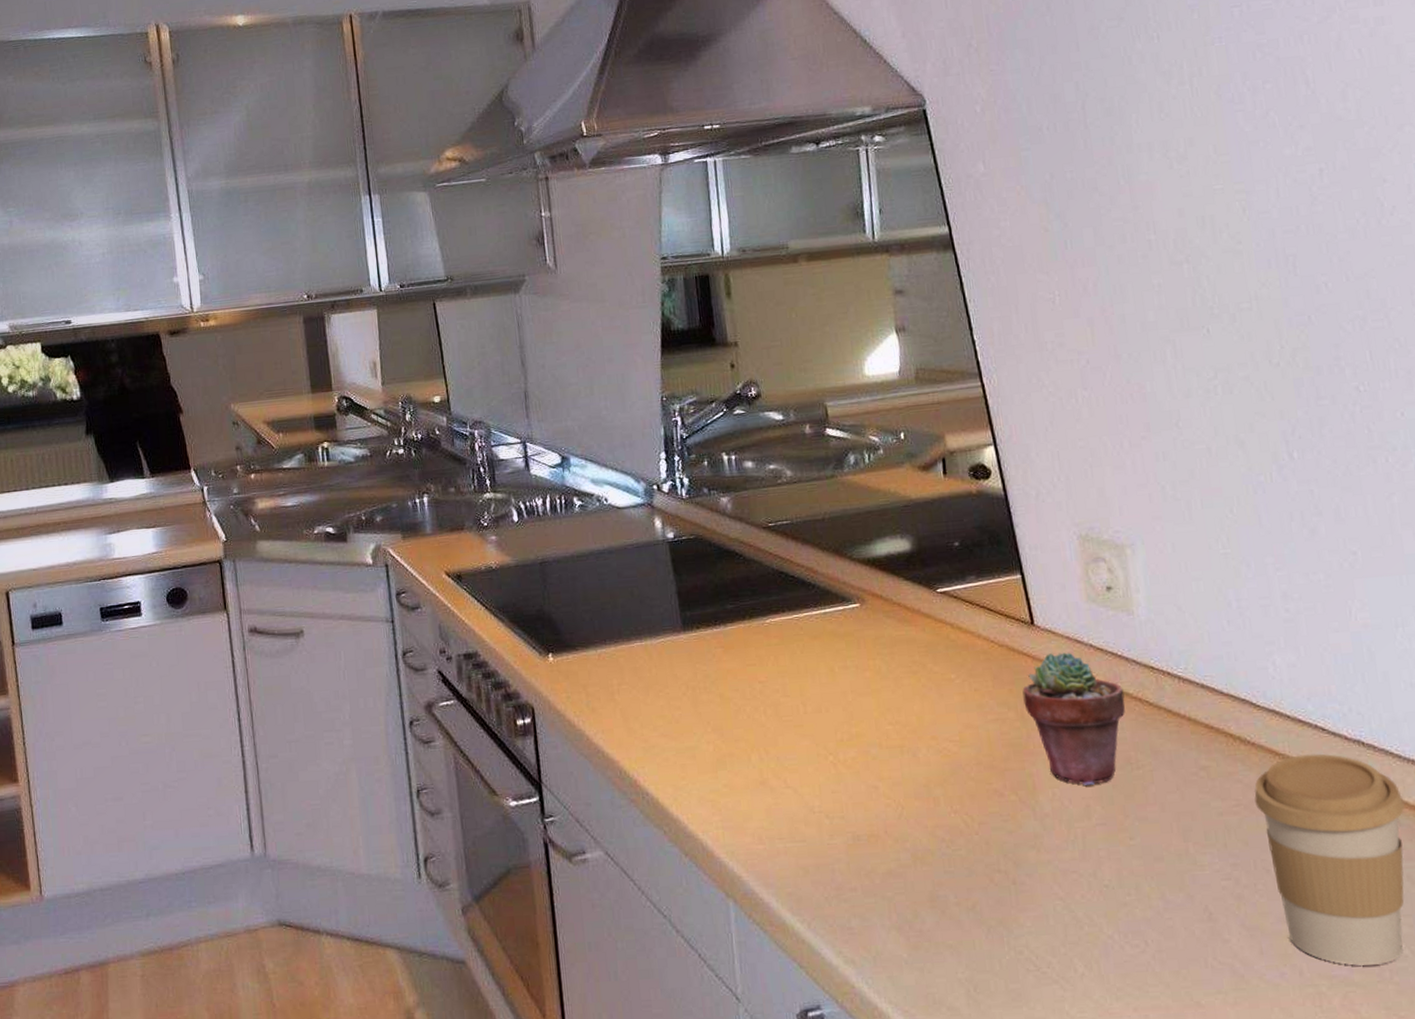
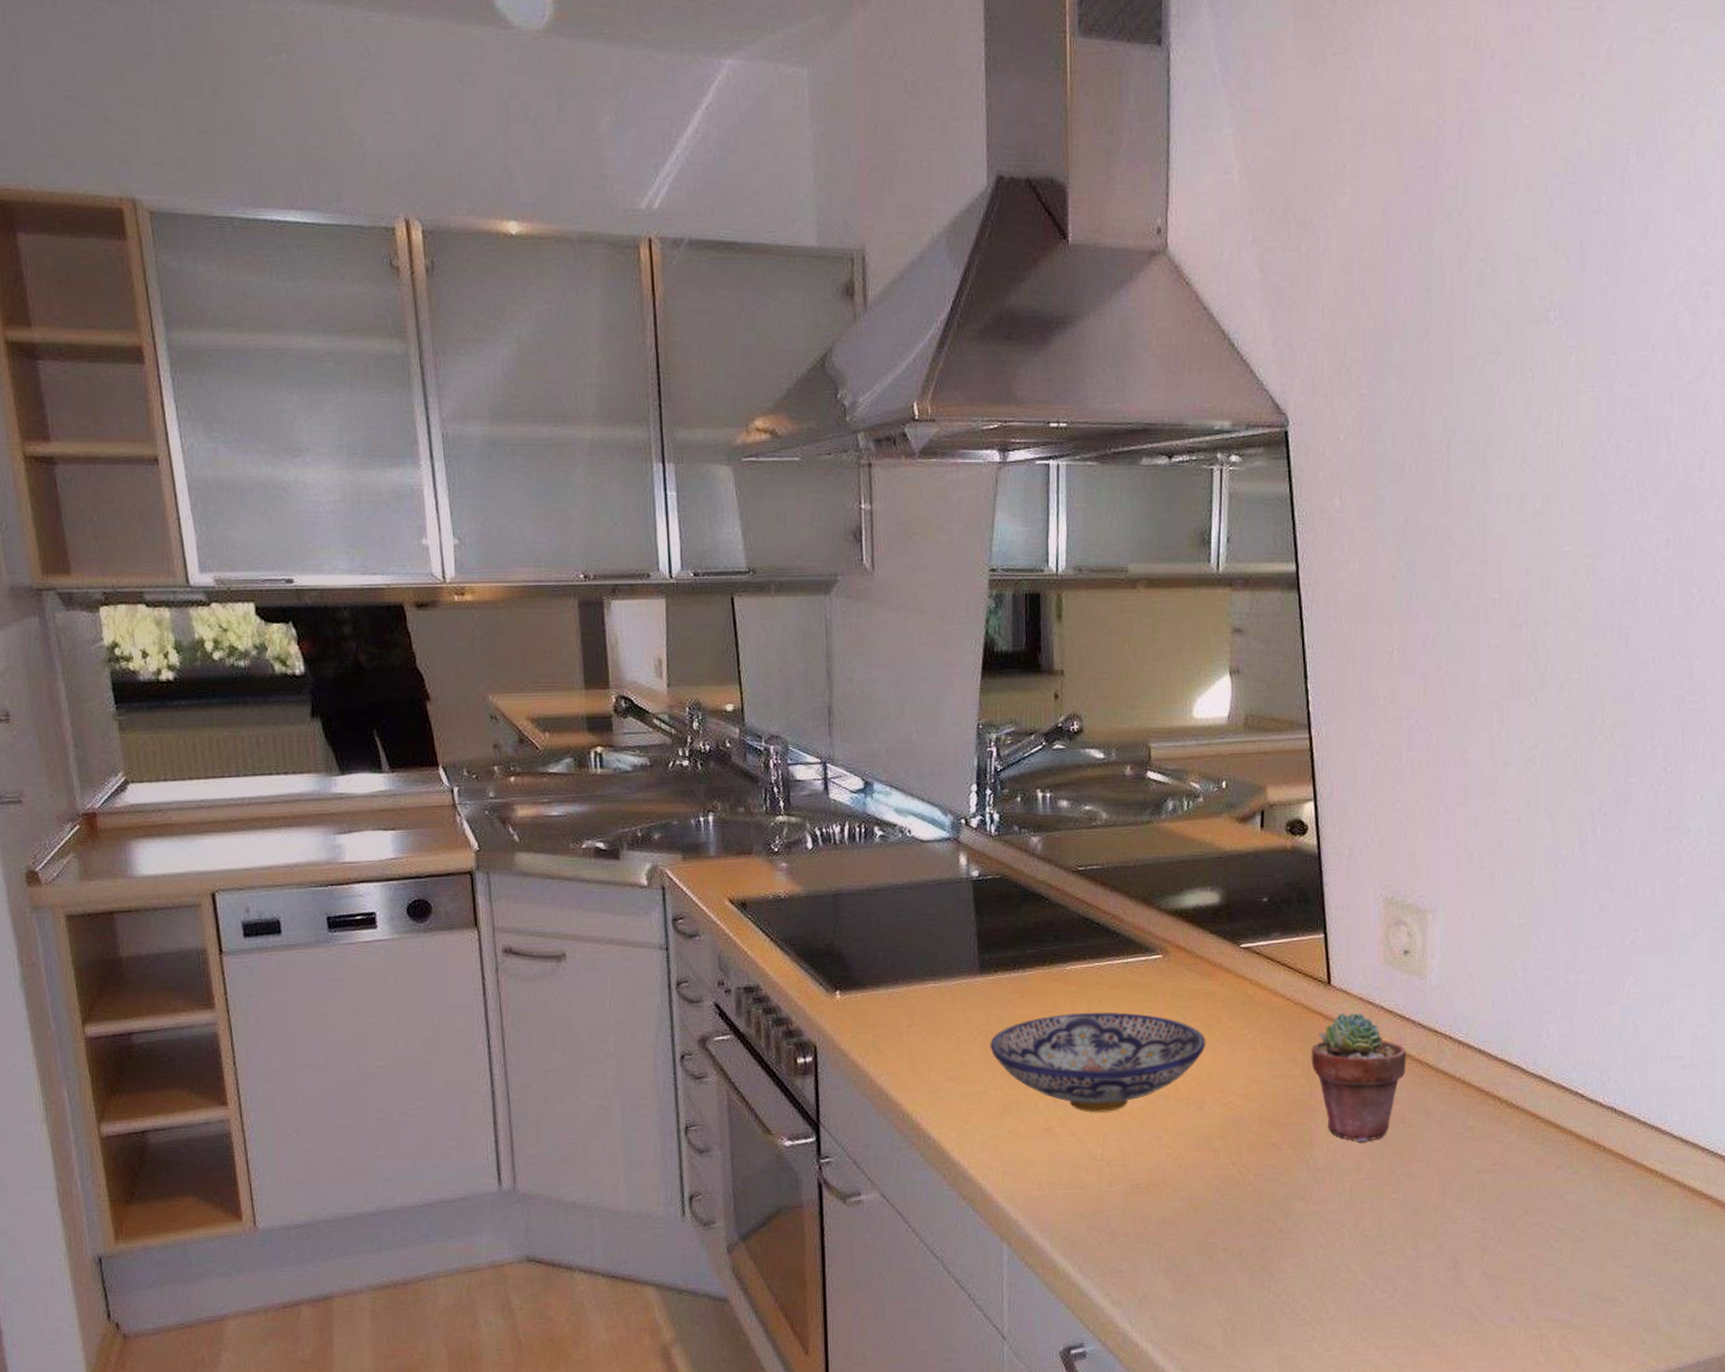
bowl: none [698,662,914,764] -> present [990,1012,1206,1112]
coffee cup: present [1254,753,1405,966] -> none [1511,1118,1643,1311]

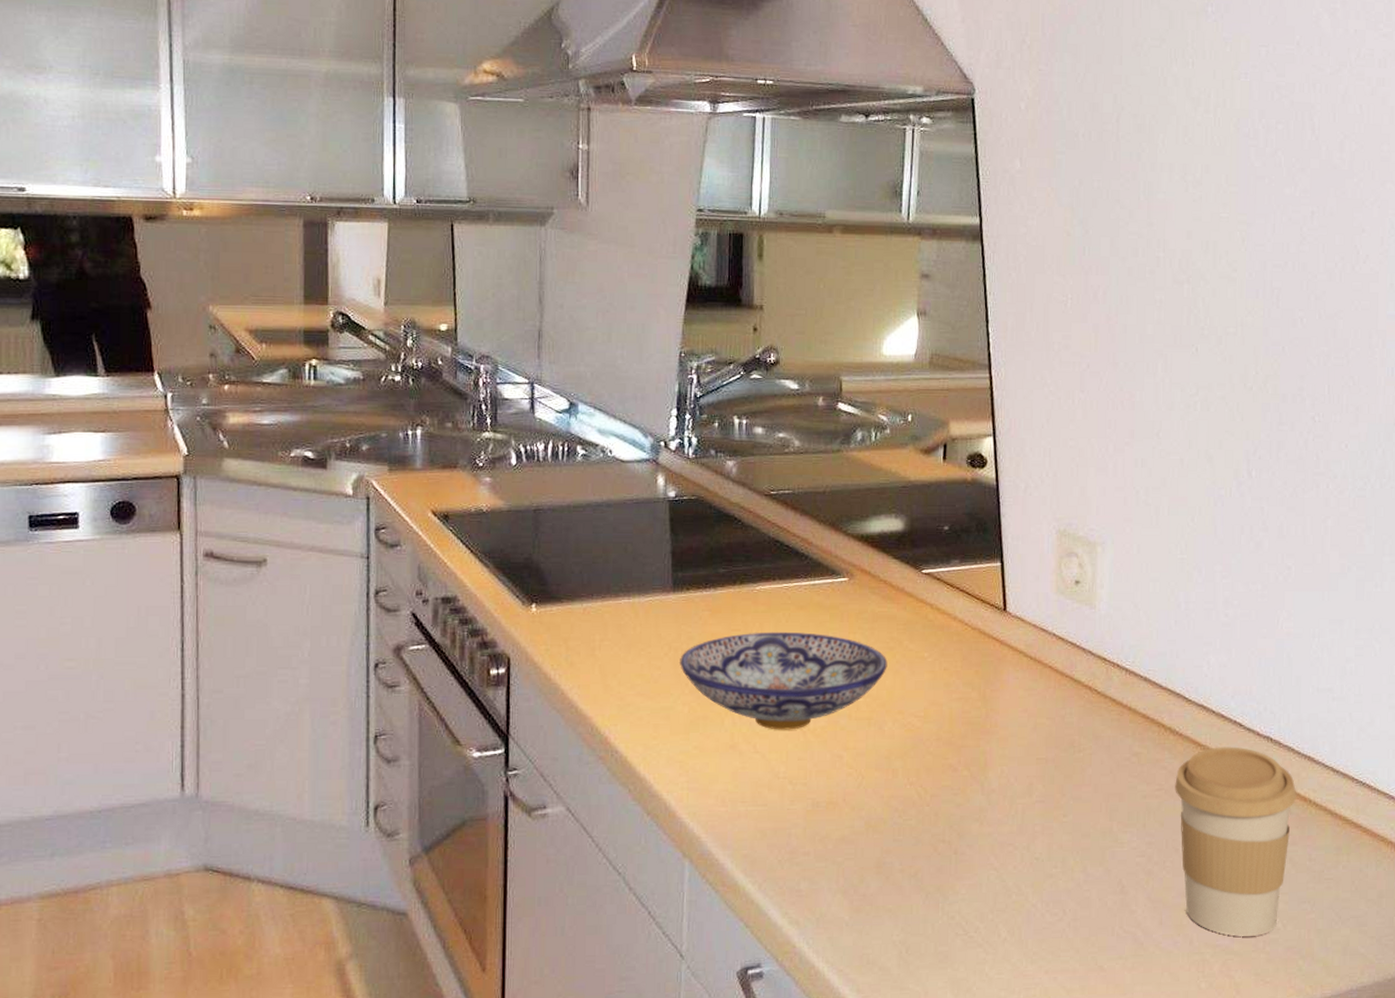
potted succulent: present [1311,1013,1407,1143] -> none [987,639,1077,766]
coffee cup: none [1511,1118,1643,1311] -> present [1175,746,1297,937]

